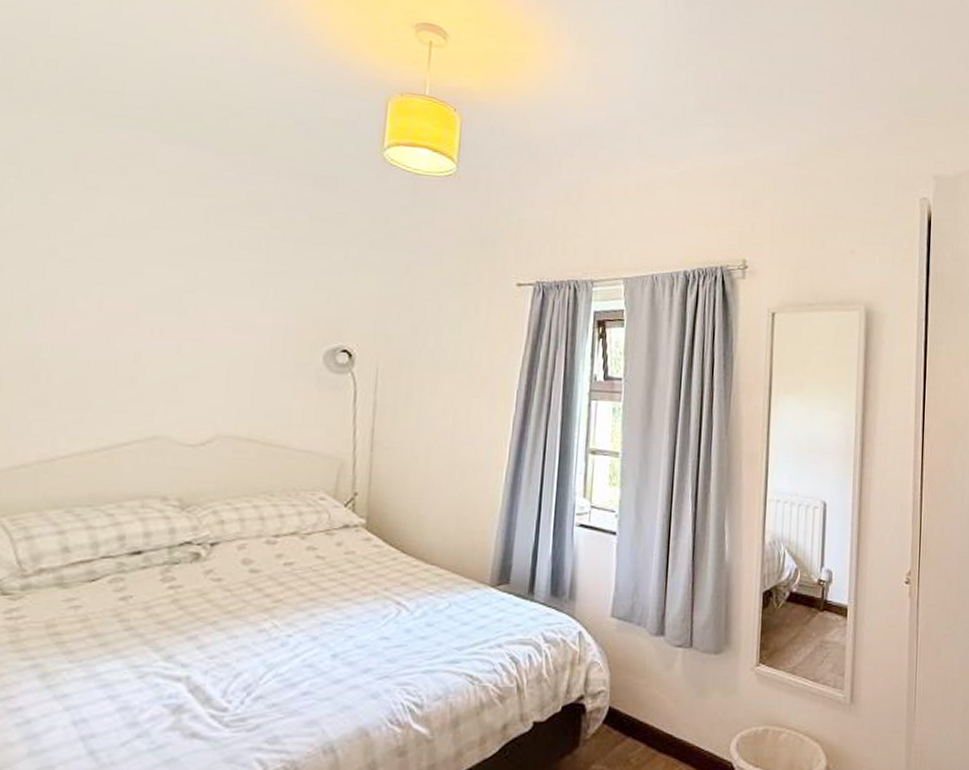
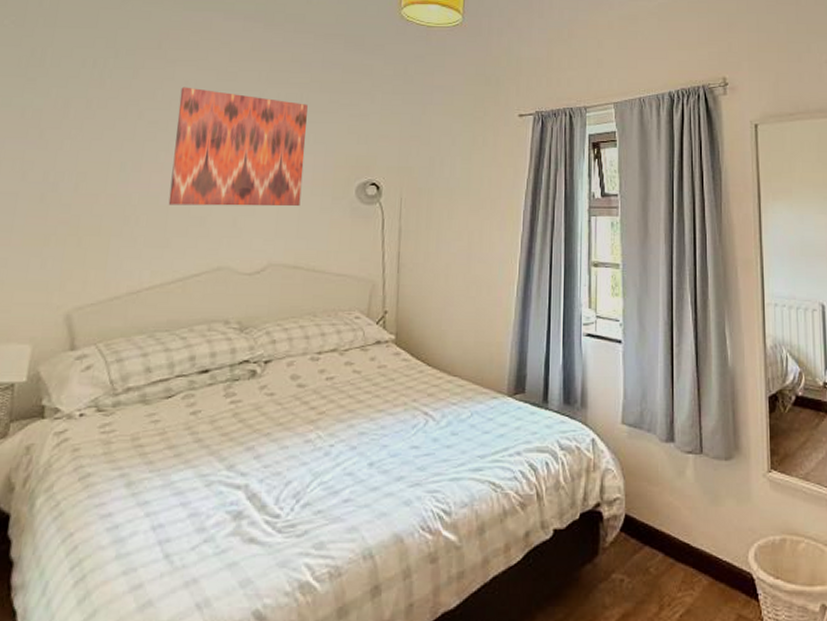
wall art: none [89,220,267,372] -> present [168,87,308,207]

